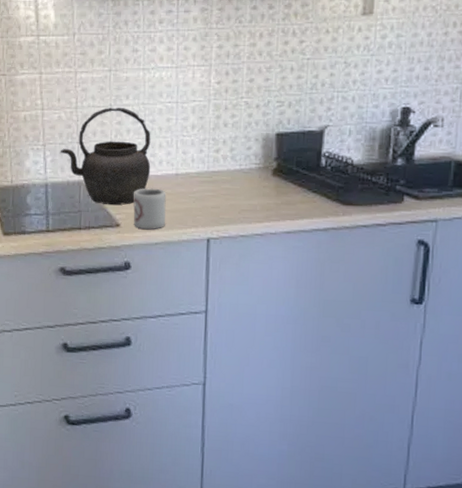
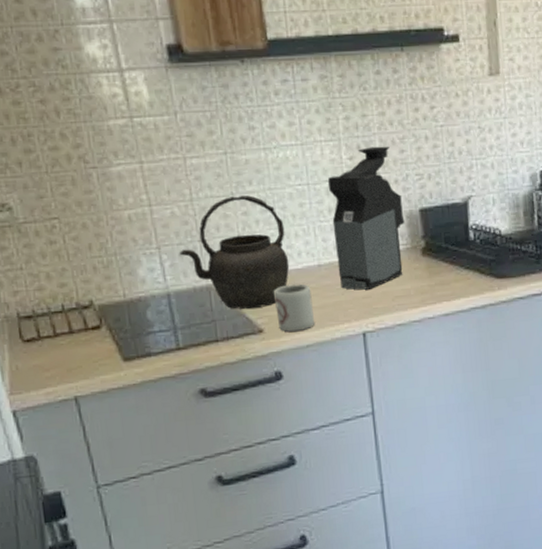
coffee maker: none [193,73,261,201] -> present [327,146,405,290]

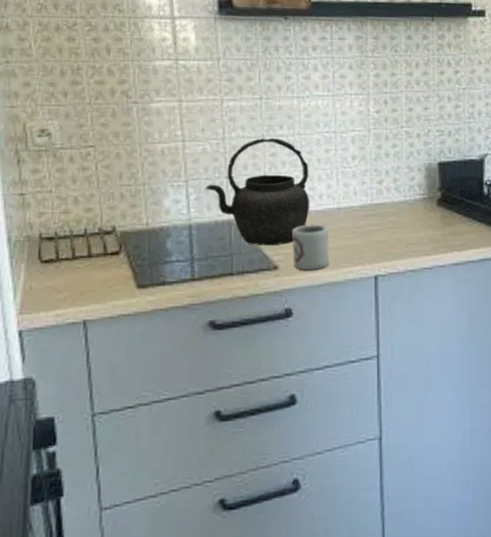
coffee maker: present [327,146,405,290] -> none [354,102,424,235]

